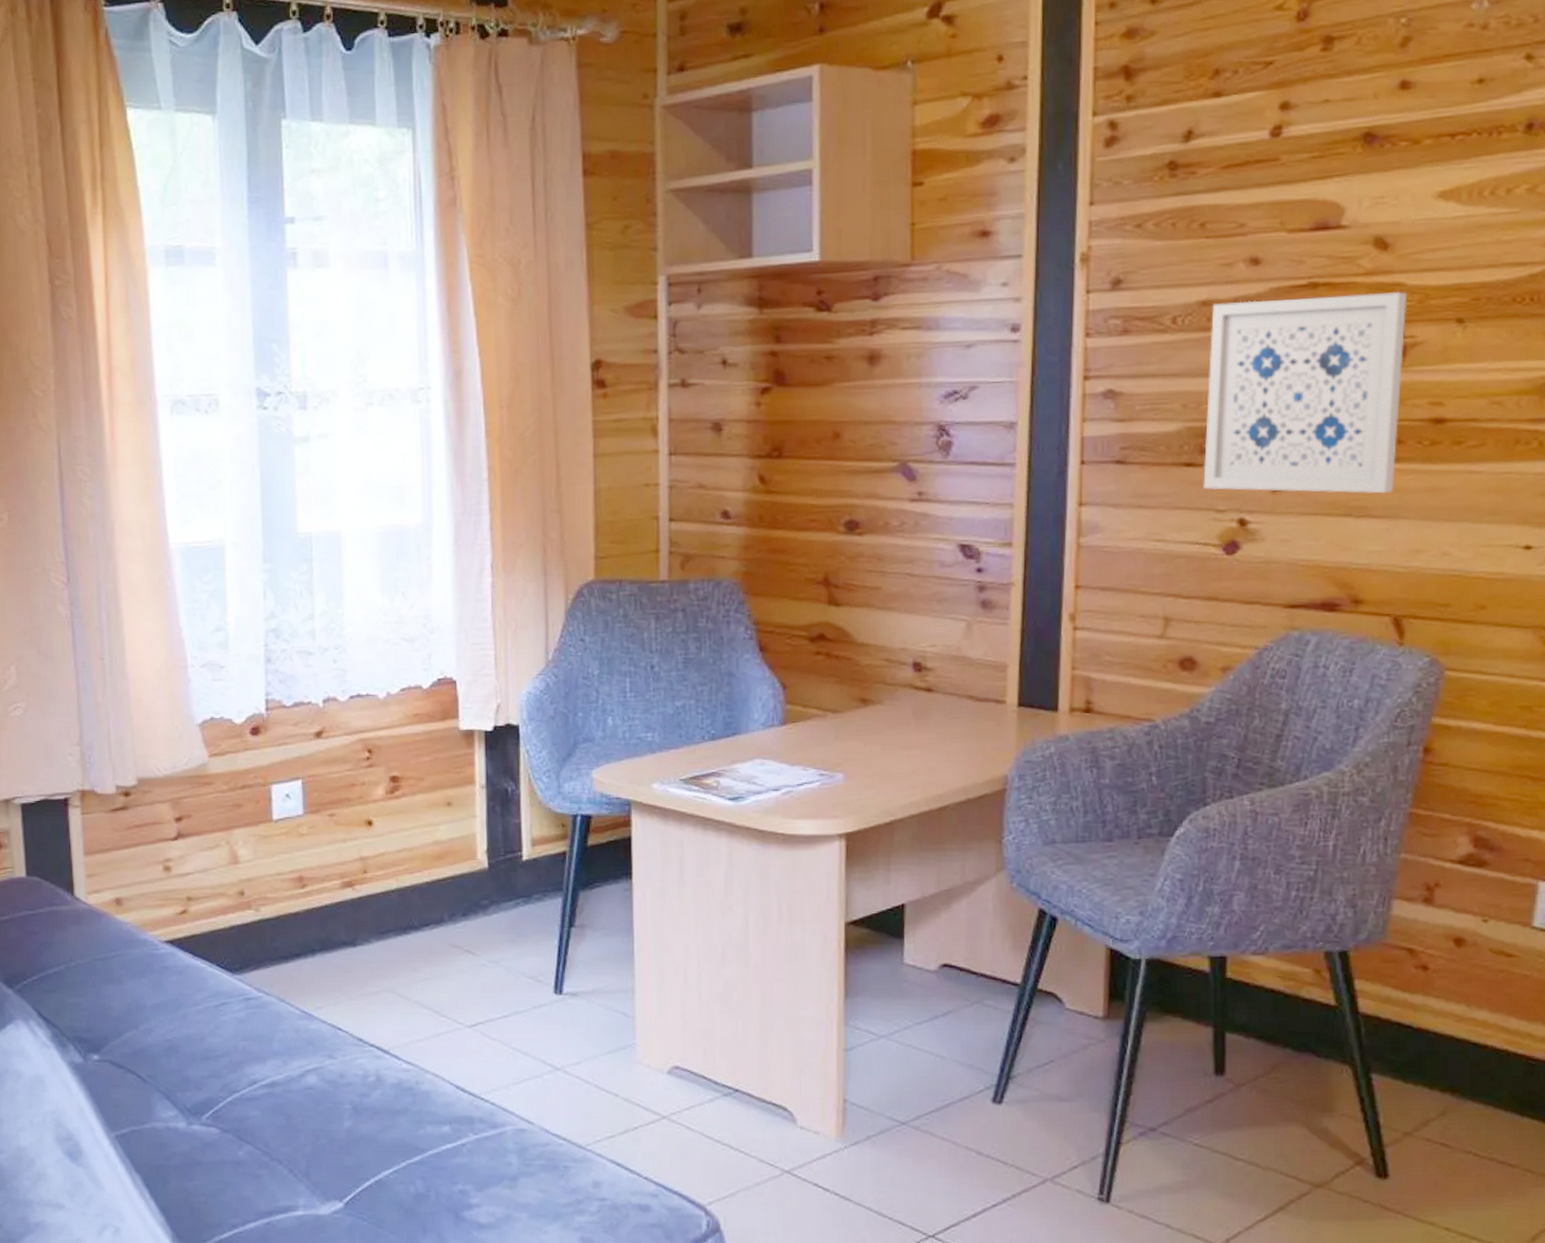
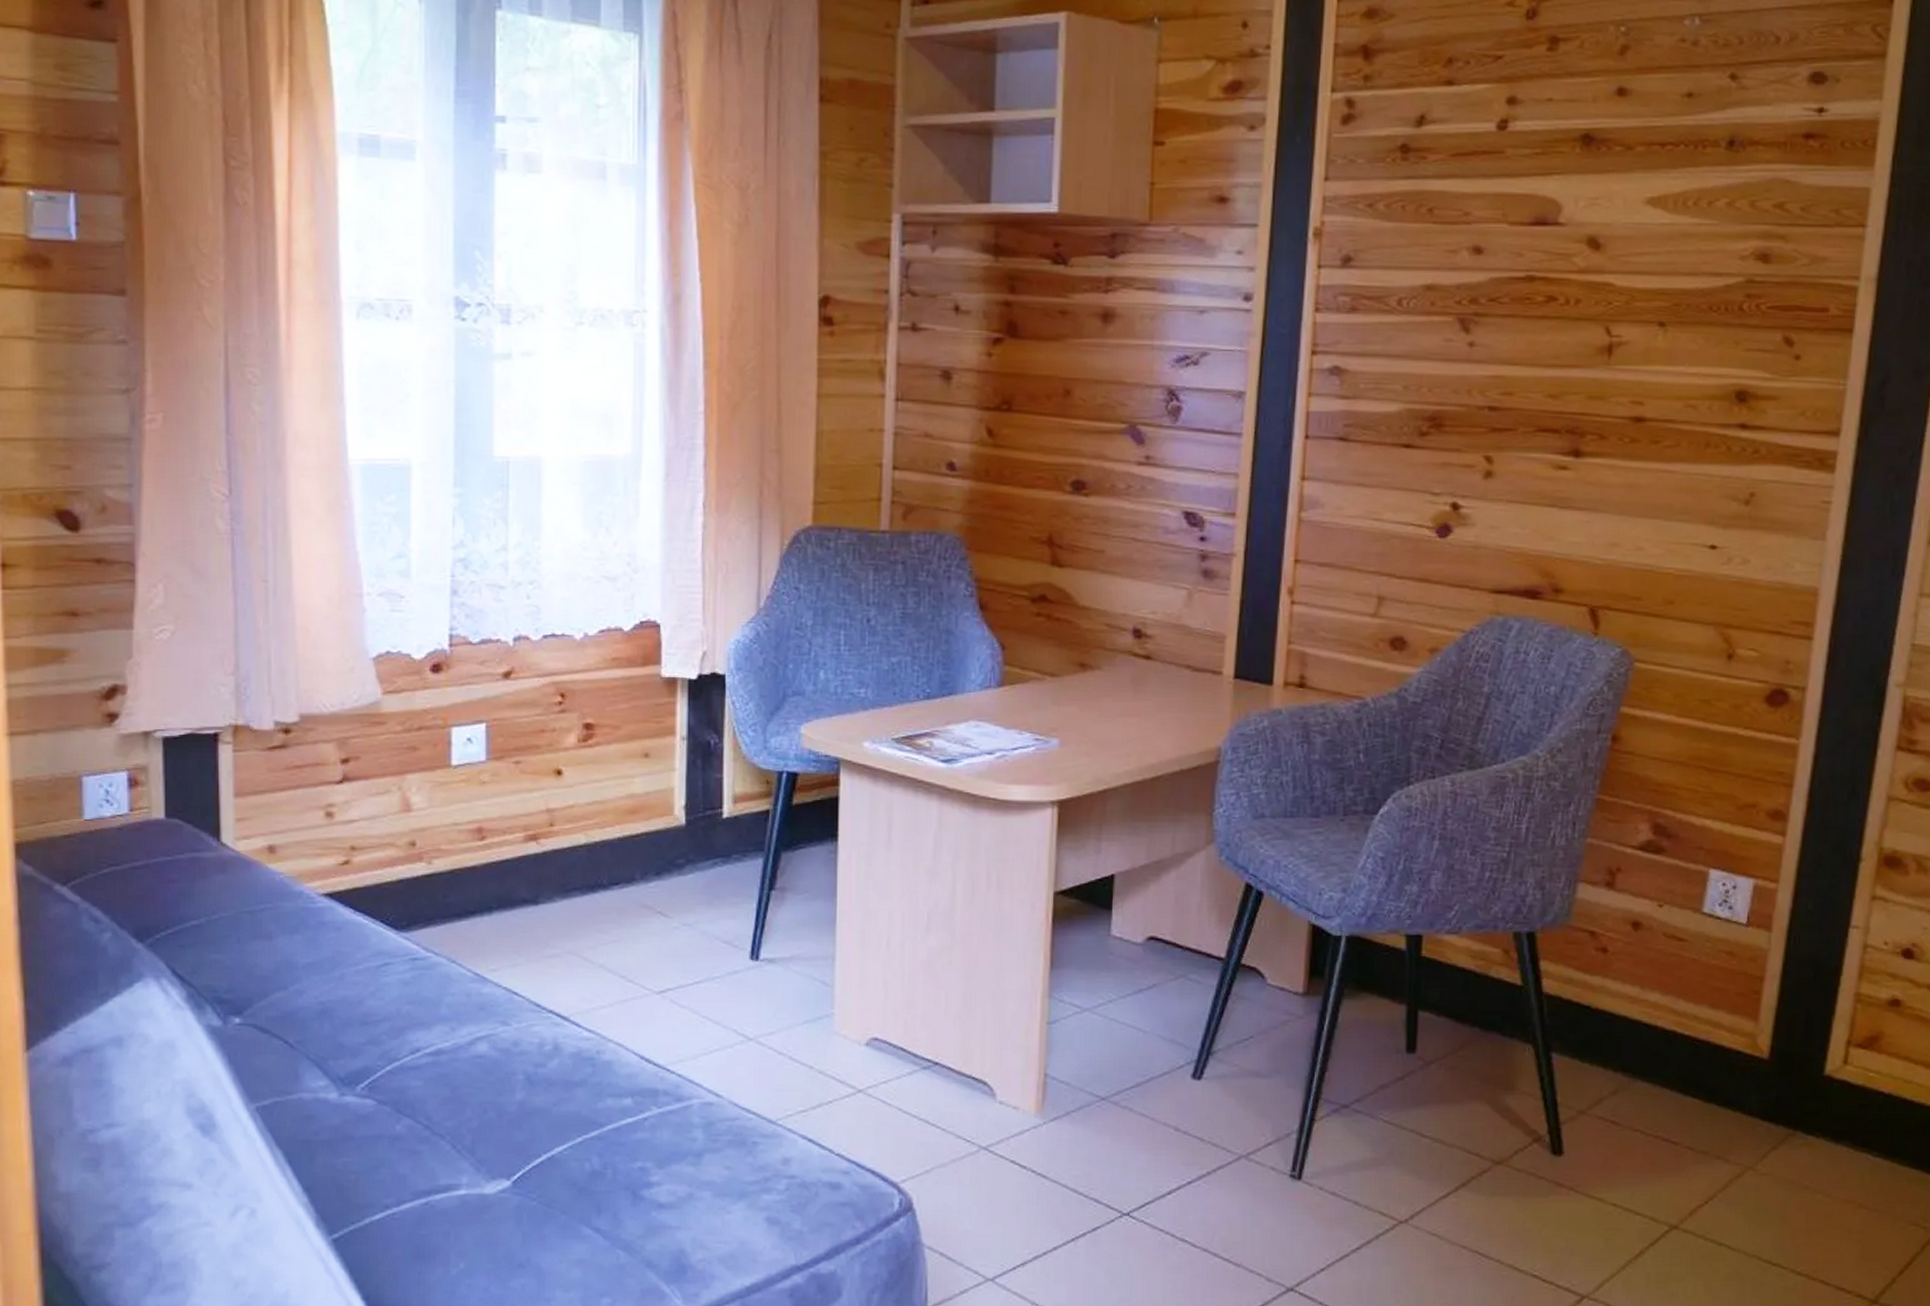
wall art: present [1203,291,1408,494] -> none [1420,288,1616,487]

